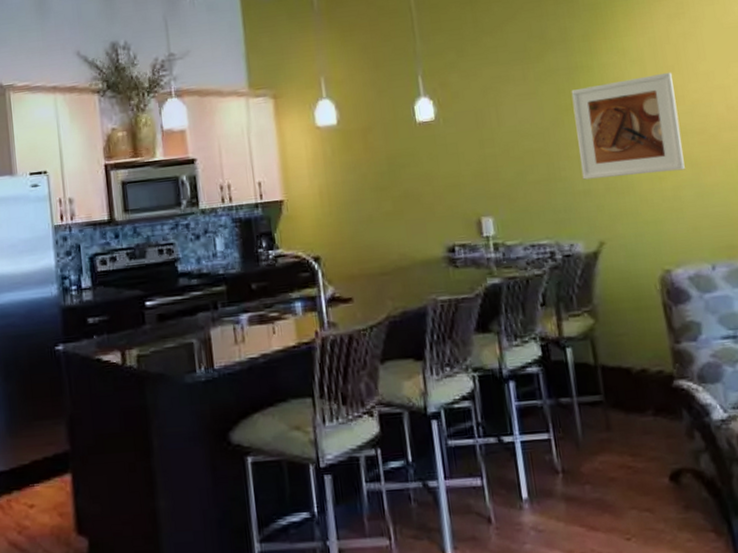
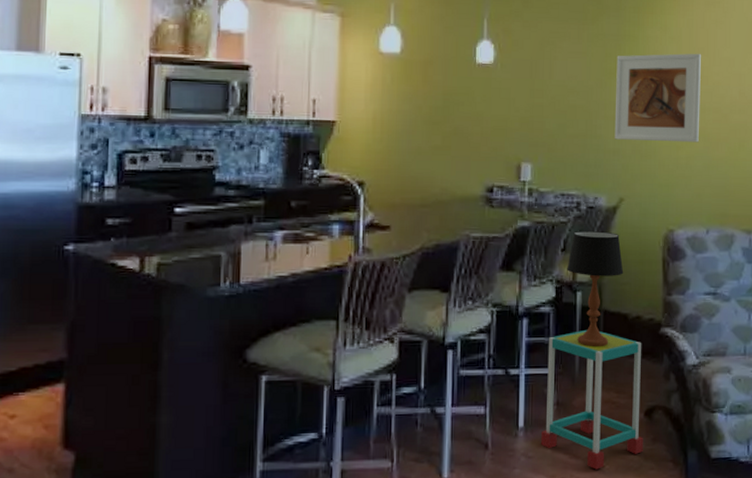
side table: none [542,388,675,543] -> present [540,329,643,470]
table lamp: none [550,280,618,408] -> present [567,231,624,348]

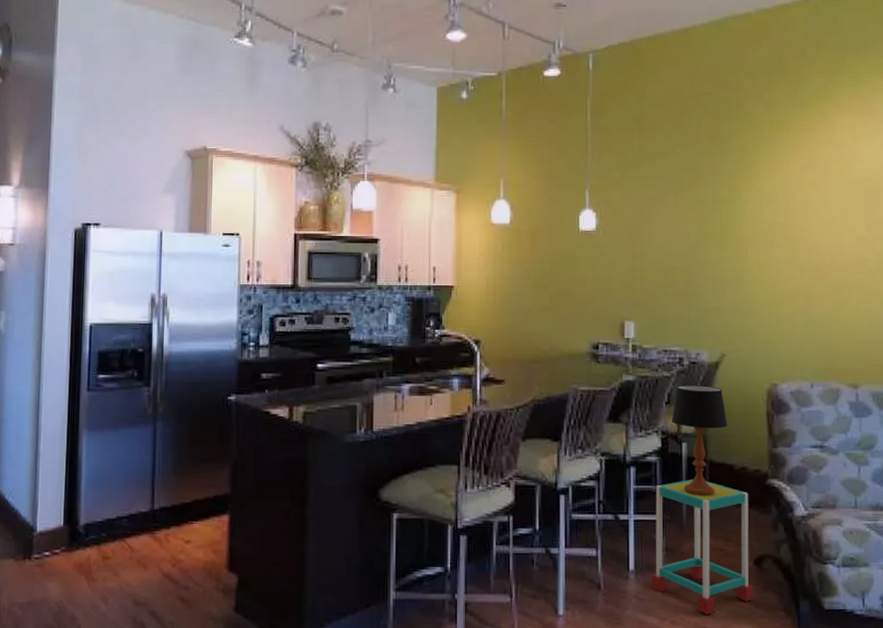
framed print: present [614,53,702,143] -> none [714,214,800,300]

